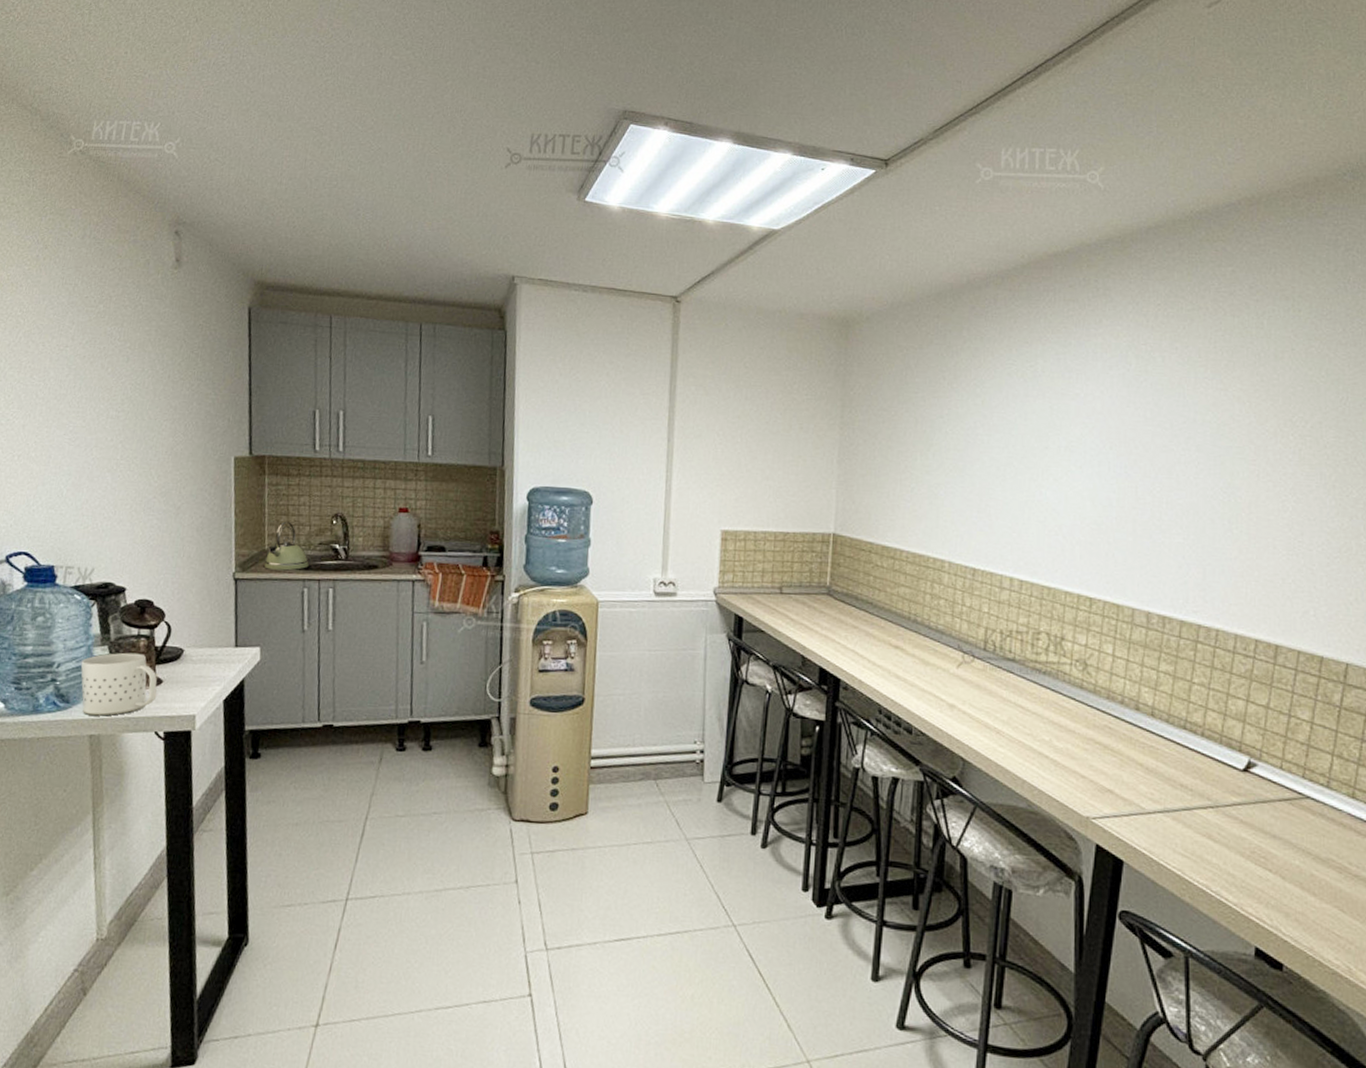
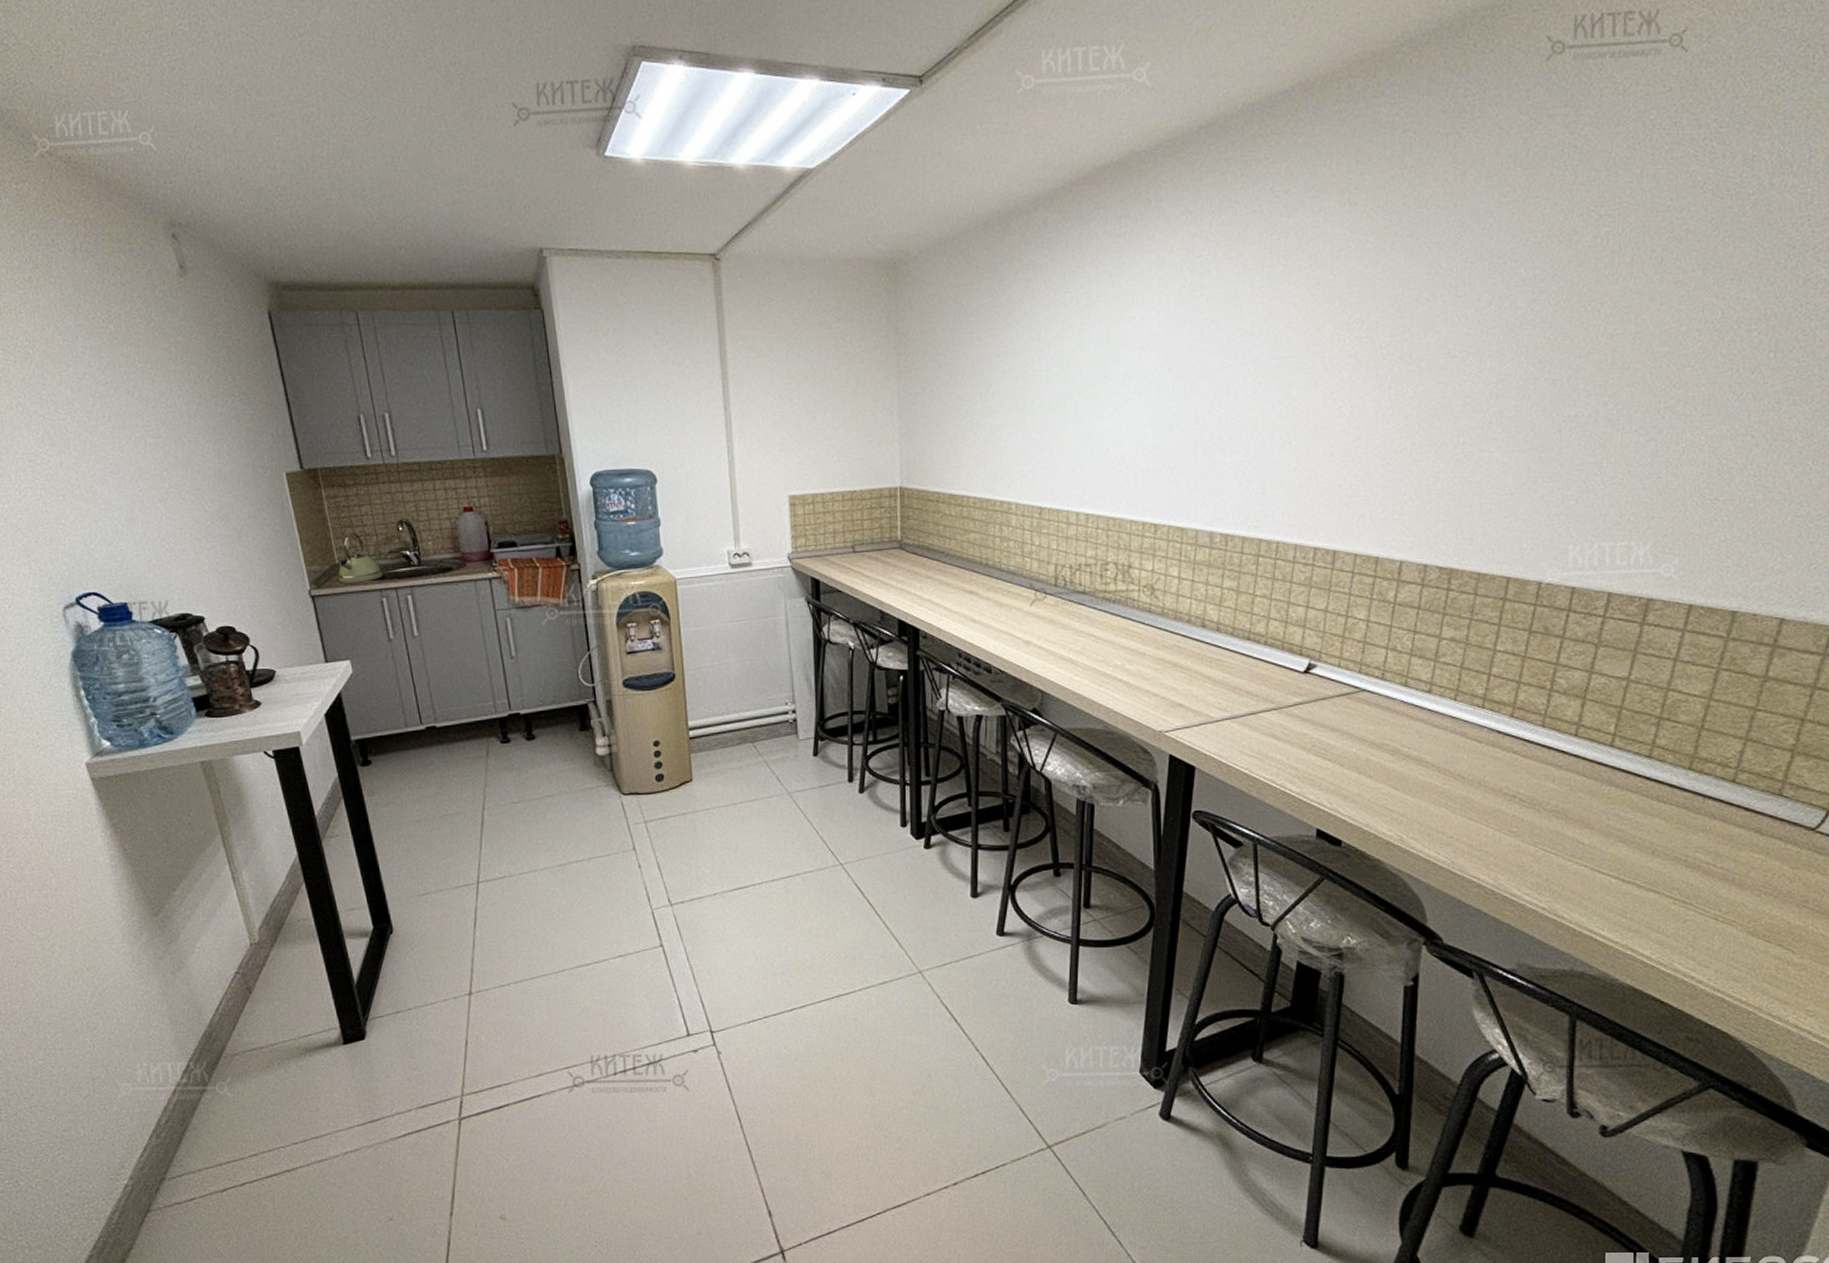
mug: present [80,652,157,716] -> none [176,679,259,743]

